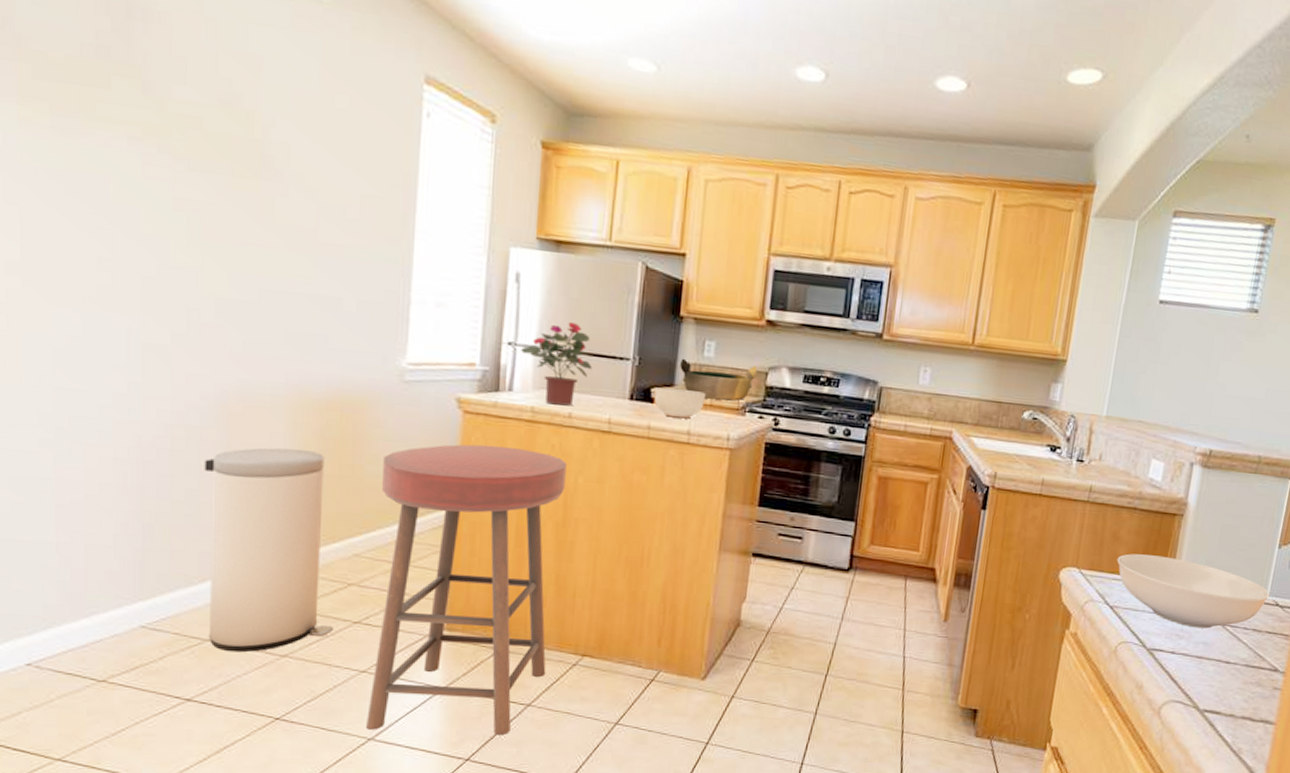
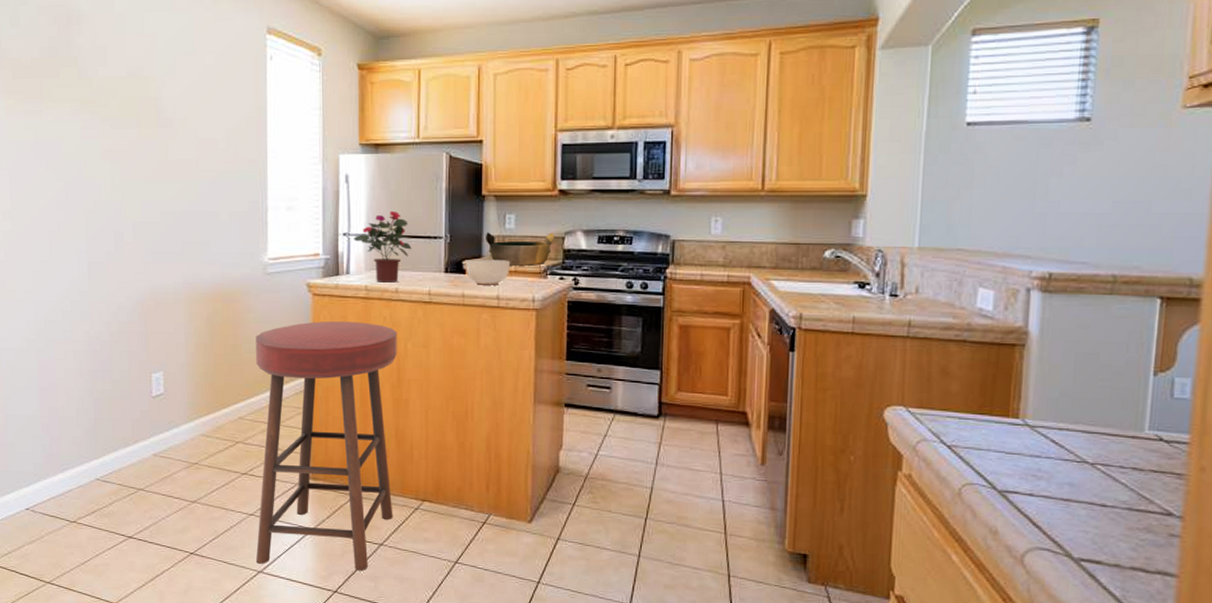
pedal bin: present [204,447,334,653] -> none [132,334,228,499]
bowl: present [1116,553,1270,629] -> none [949,389,1149,468]

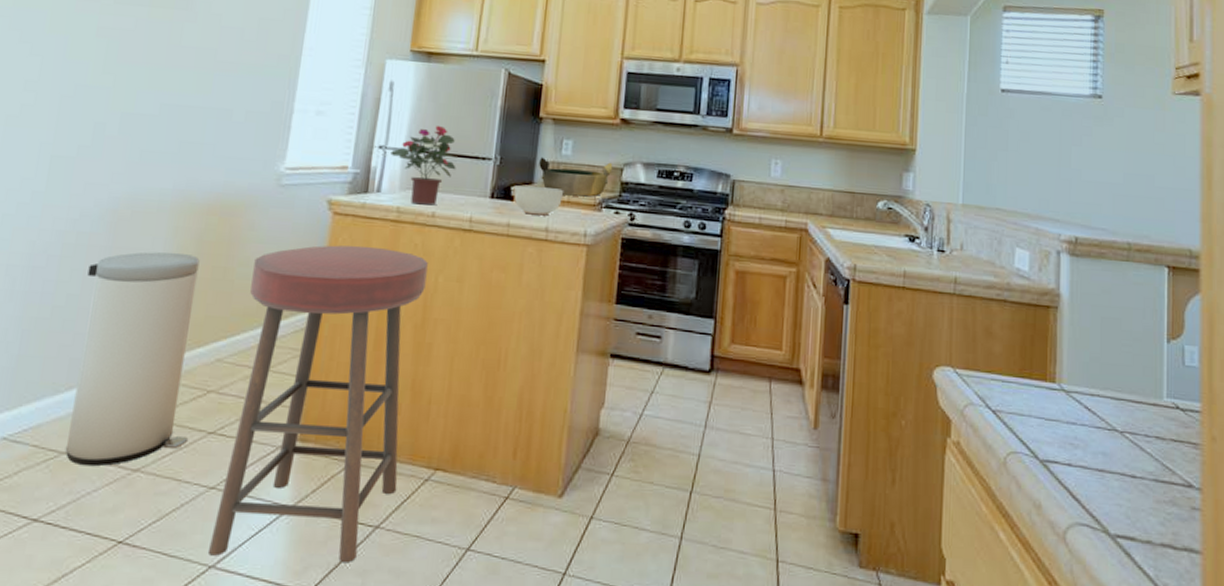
pedal bin: none [132,334,228,499] -> present [65,252,200,467]

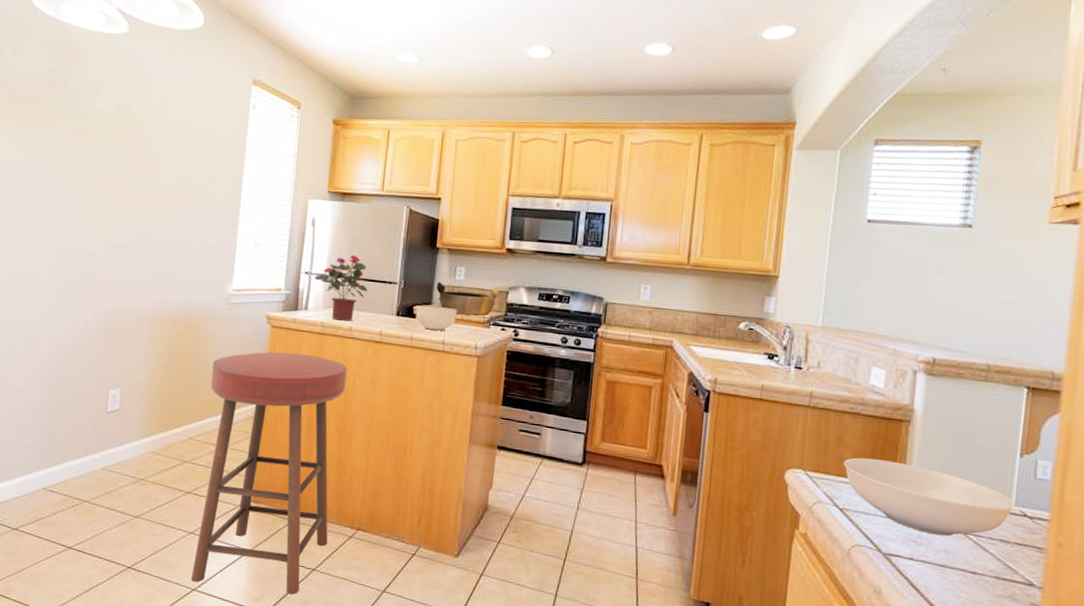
pedal bin: present [65,252,200,467] -> none [86,354,172,512]
bowl: none [993,350,1166,436] -> present [843,457,1015,537]

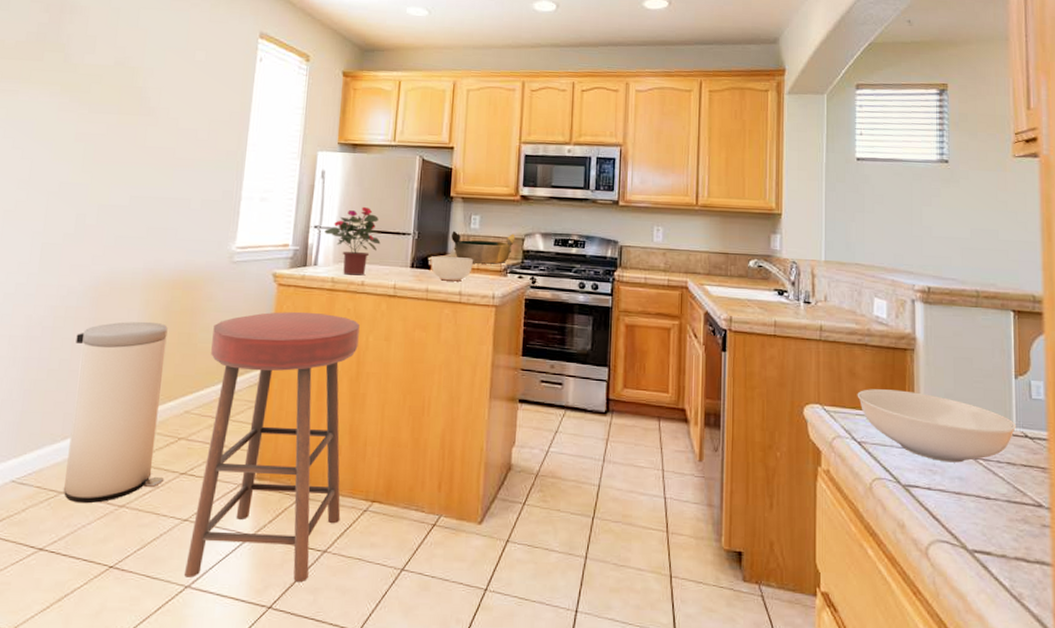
pedal bin: none [86,354,172,512] -> present [63,321,168,504]

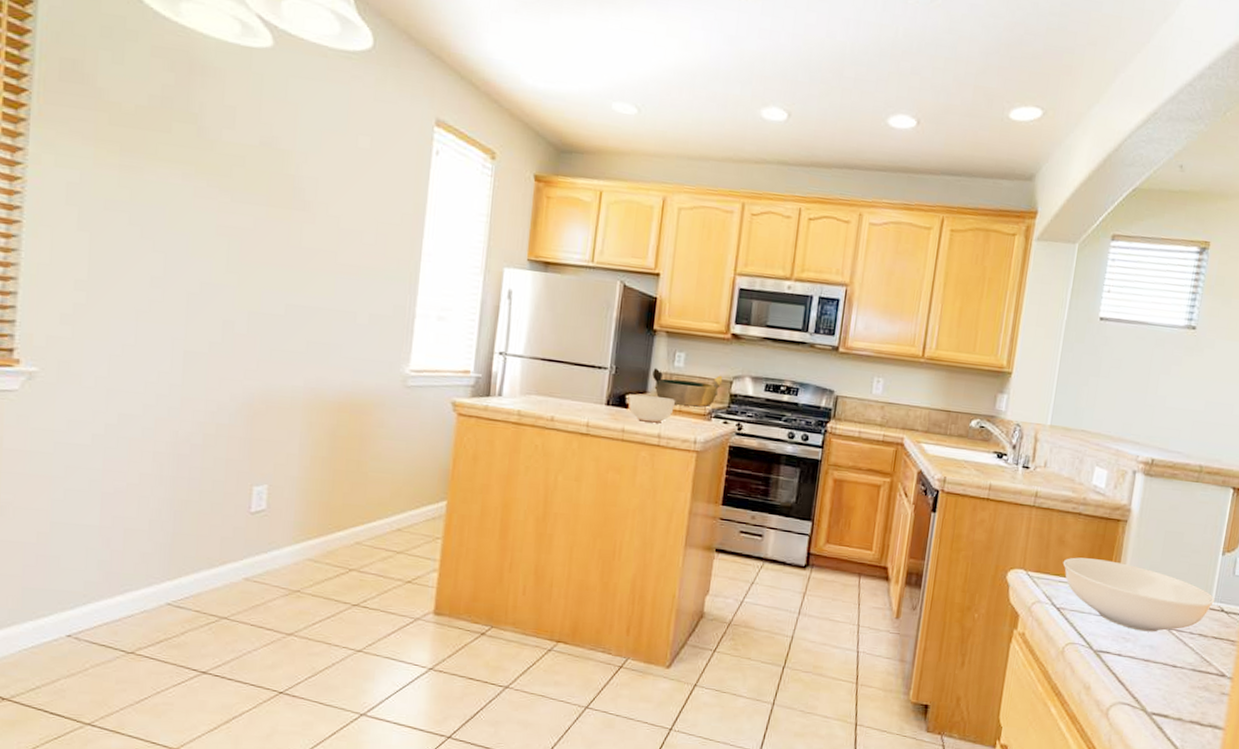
pedal bin: present [63,321,168,504] -> none [224,444,335,630]
bar stool: present [183,311,360,583] -> none [358,443,548,716]
potted flower: present [324,207,381,276] -> none [510,335,574,410]

